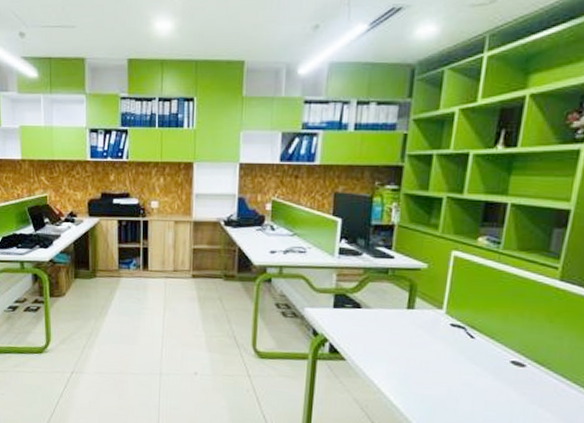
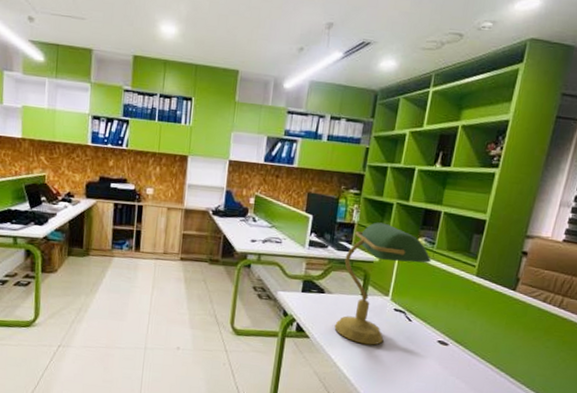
desk lamp: none [375,221,497,368] -> present [334,222,431,345]

